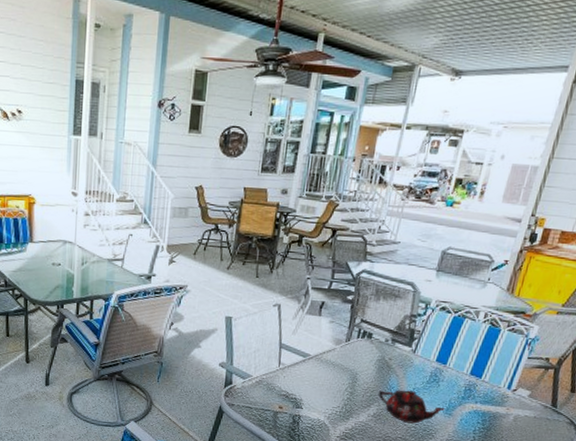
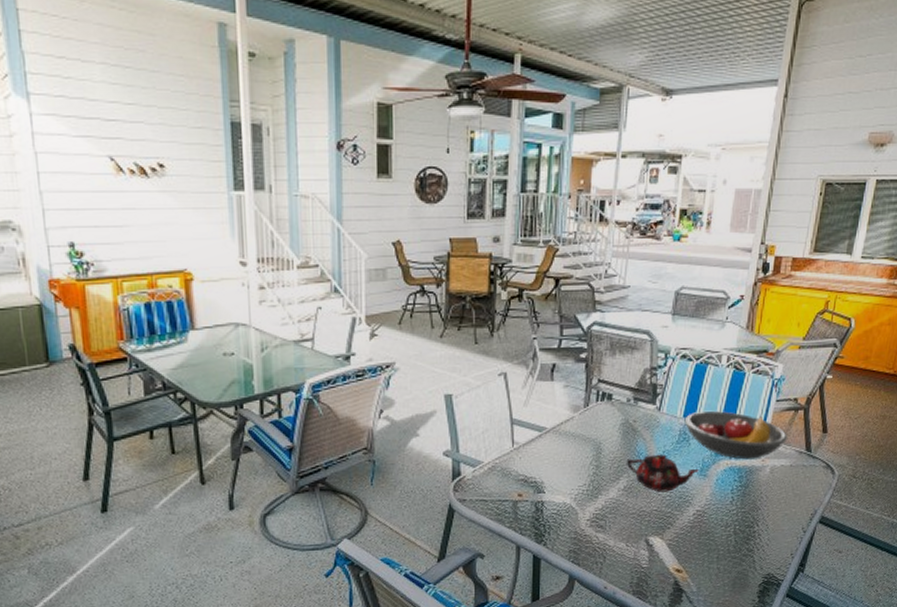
fruit bowl: none [436,358,535,407] -> present [684,410,787,460]

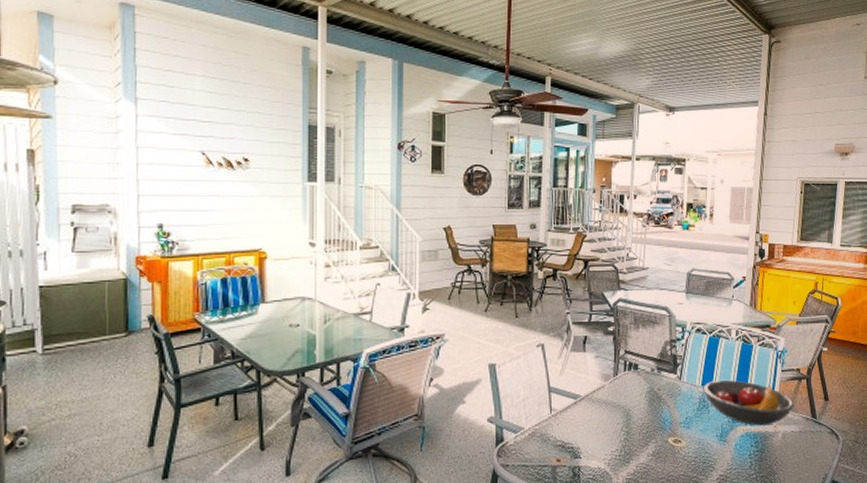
teapot: present [627,454,699,492] -> none [654,420,719,457]

